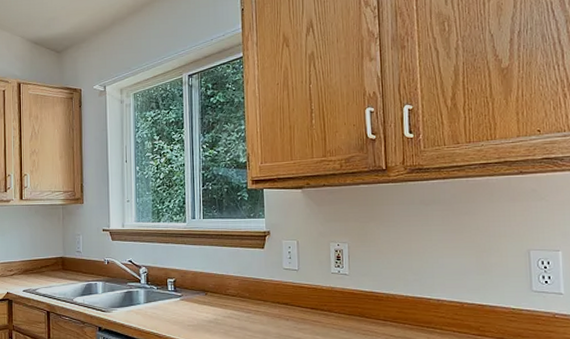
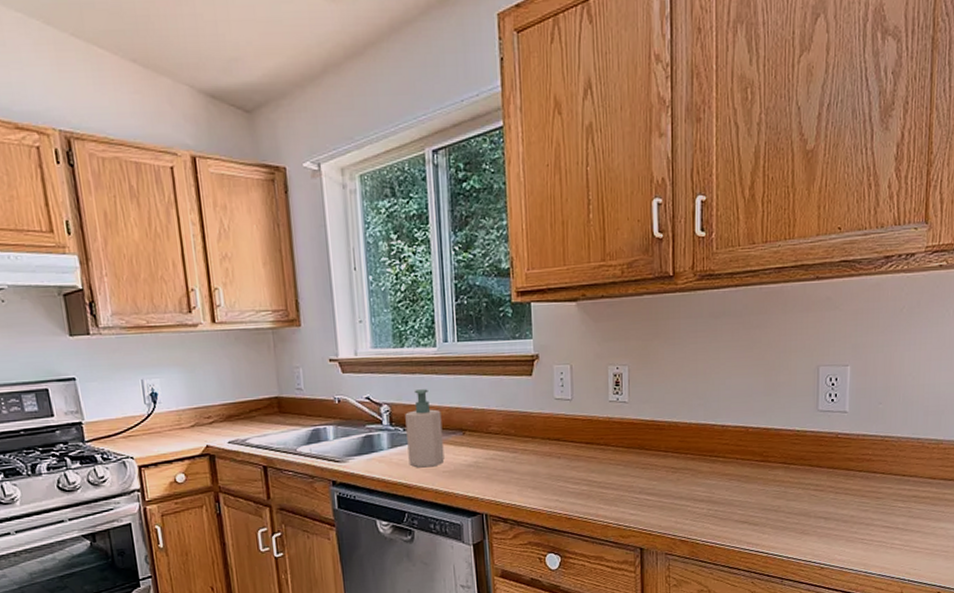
soap bottle: none [159,256,190,321] -> present [405,389,445,468]

